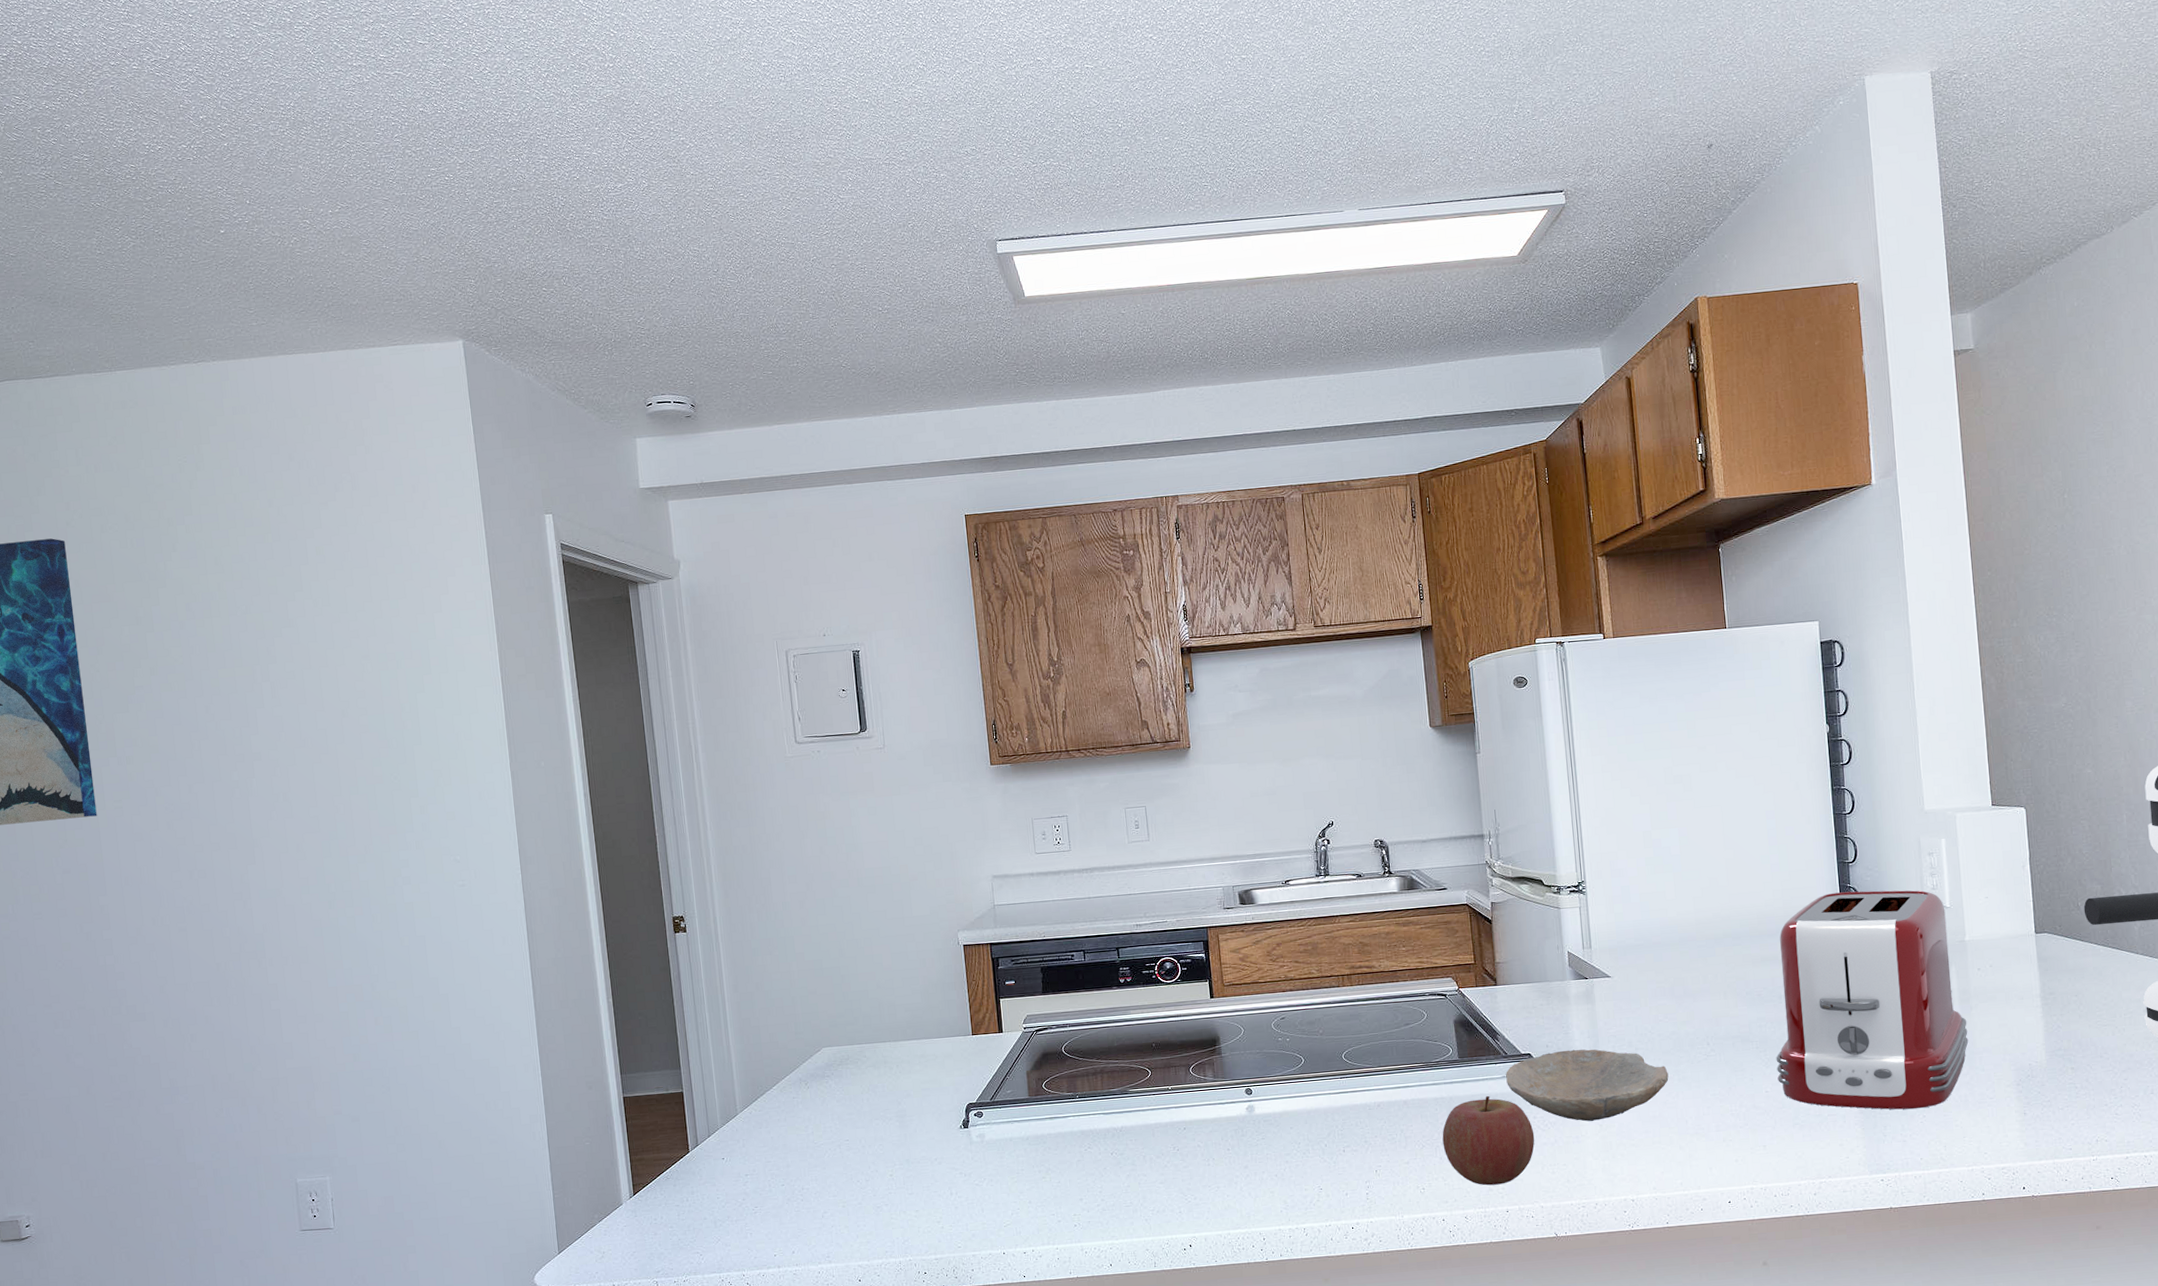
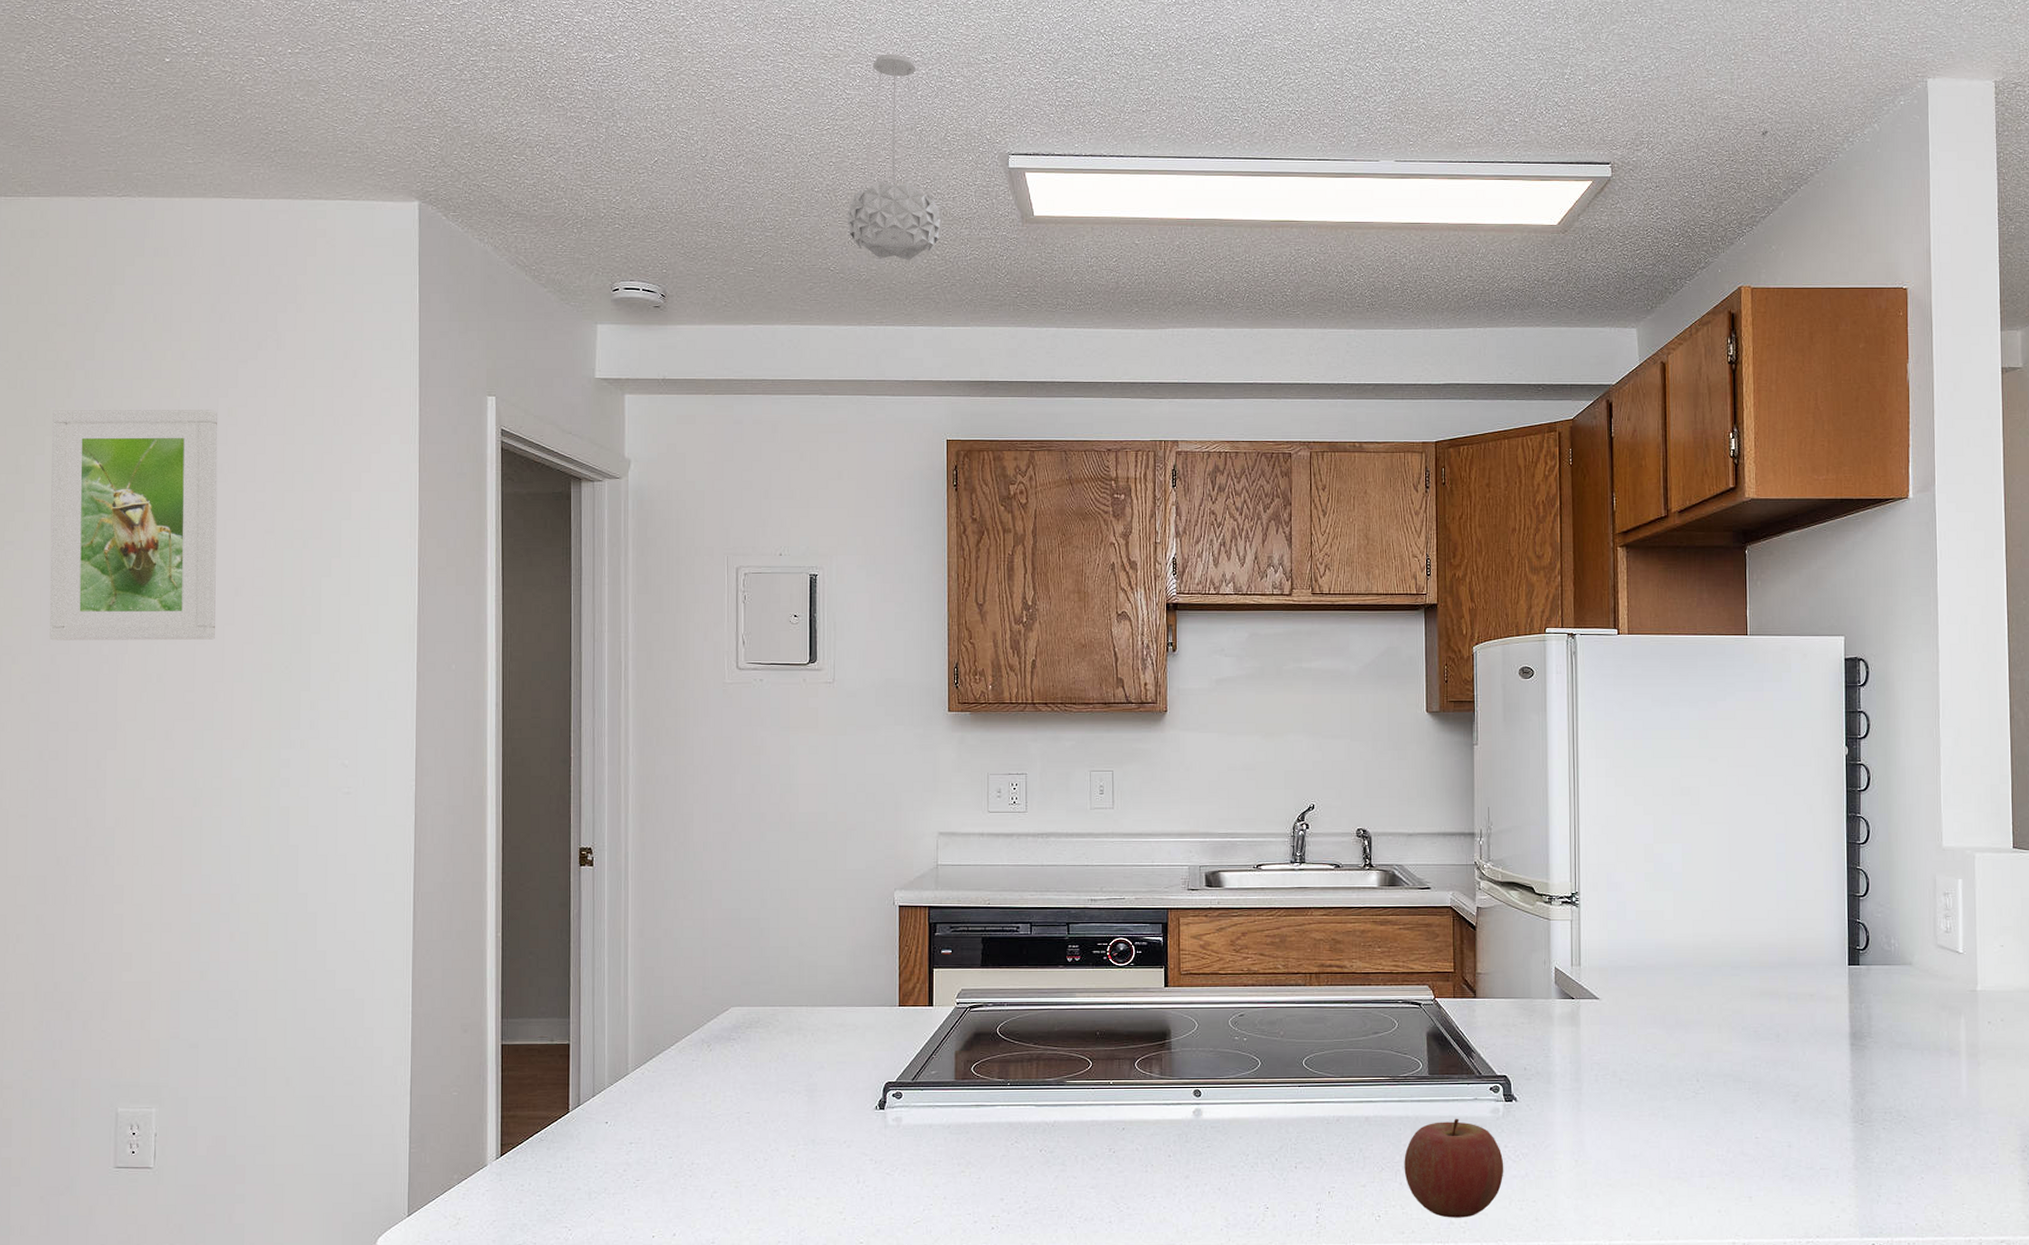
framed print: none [162,550,329,772] -> present [49,410,218,641]
pendant light: none [853,155,940,352] -> present [848,54,941,261]
bowl: present [1506,1049,1669,1122] -> none [1478,1075,1653,1155]
toaster: present [1776,890,1969,1110] -> none [1769,927,1974,1169]

